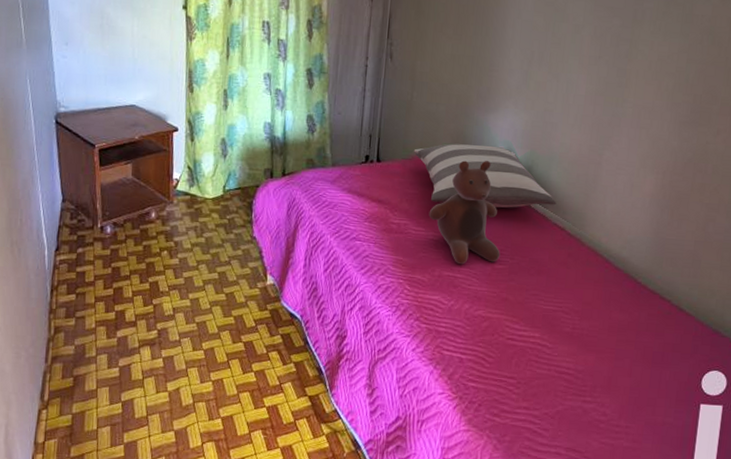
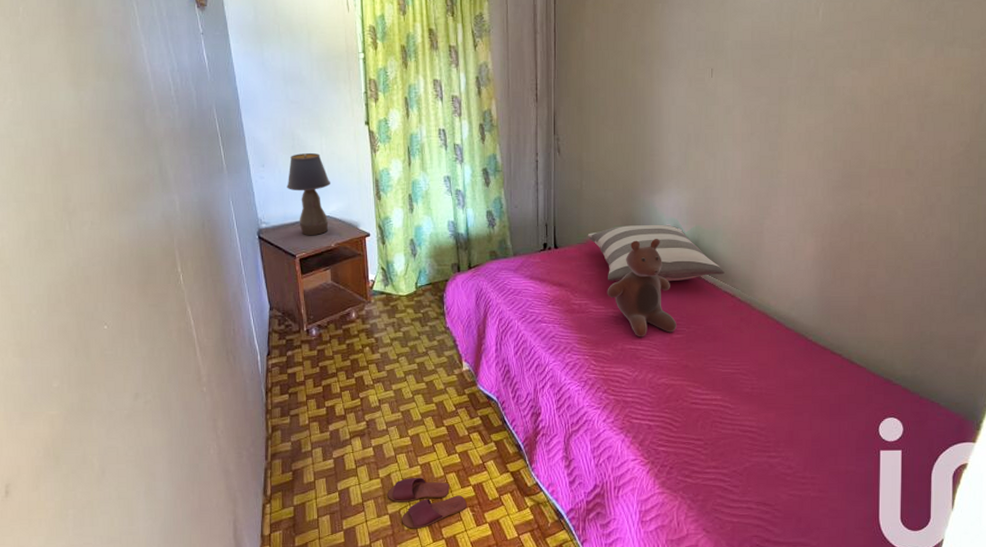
table lamp: none [91,34,140,126] -> present [287,152,331,236]
slippers: none [175,394,259,448] -> present [388,478,467,529]

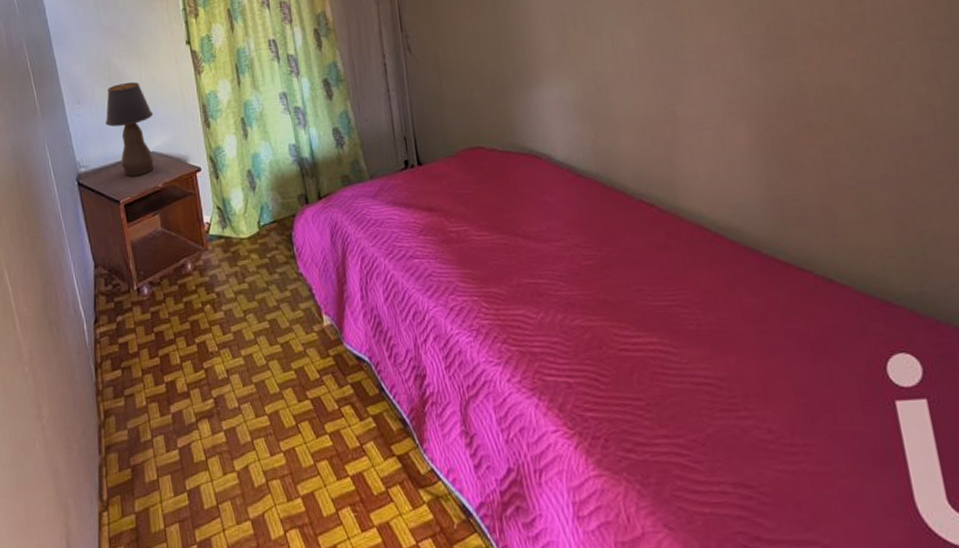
slippers: present [388,478,467,529] -> none [247,469,347,538]
pillow: present [587,224,725,282] -> none [456,123,636,200]
stuffed bear: present [607,238,677,337] -> none [489,141,585,268]

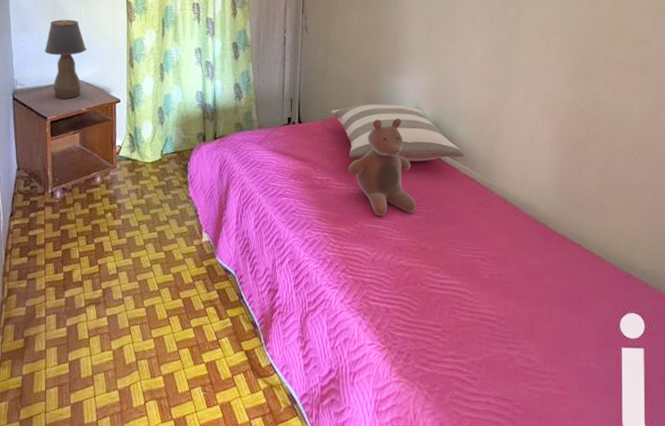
pillow: none [456,123,636,200] -> present [331,104,464,162]
stuffed bear: none [489,141,585,268] -> present [348,118,417,217]

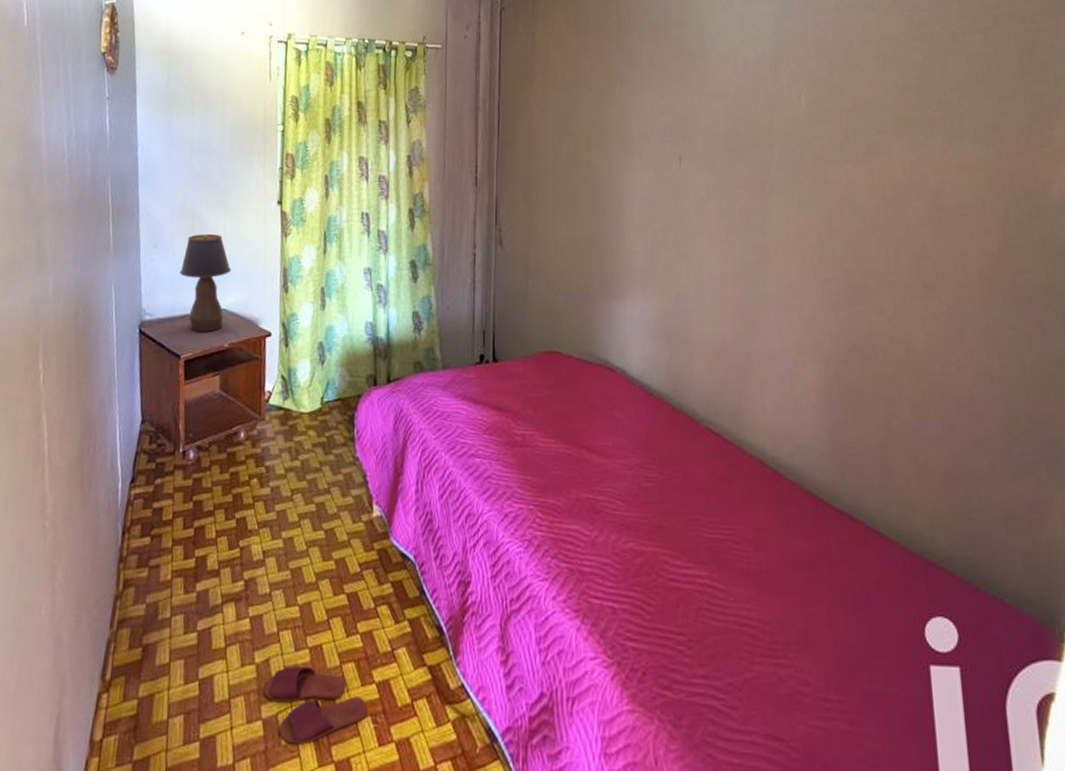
slippers: none [119,351,199,407] -> present [263,666,367,745]
pillow: present [331,104,464,162] -> none [533,337,705,412]
stuffed bear: present [348,118,417,217] -> none [557,354,647,484]

